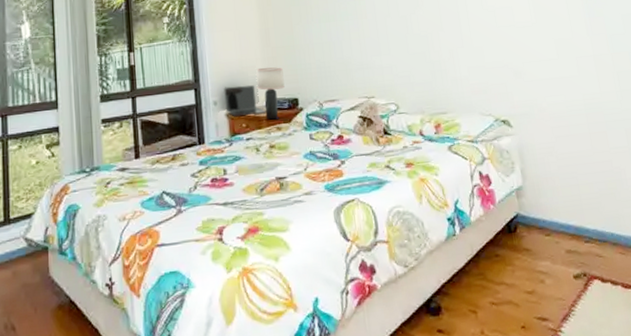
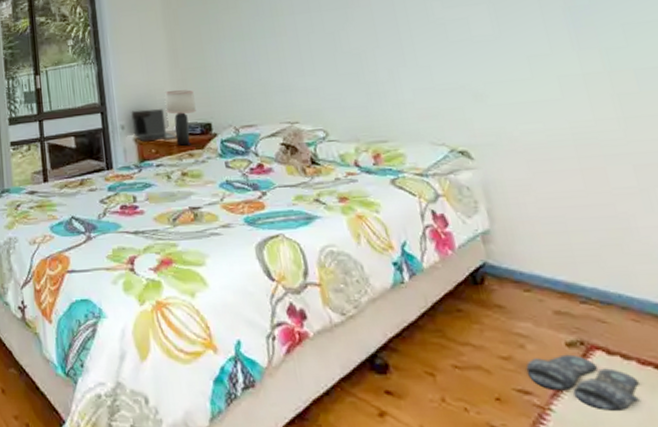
slippers: none [544,284,622,328] -> present [525,354,639,412]

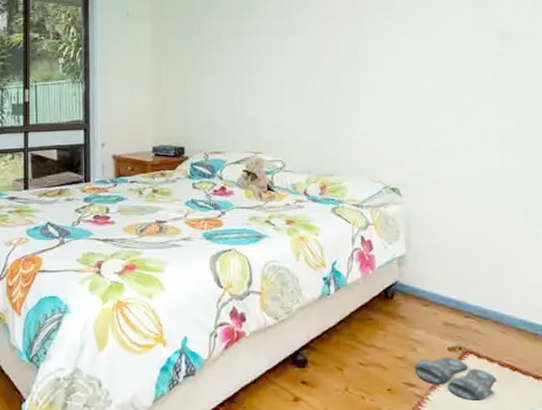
laptop: present [130,108,177,141] -> none [111,130,152,159]
table lamp: present [165,89,196,146] -> none [144,114,172,165]

